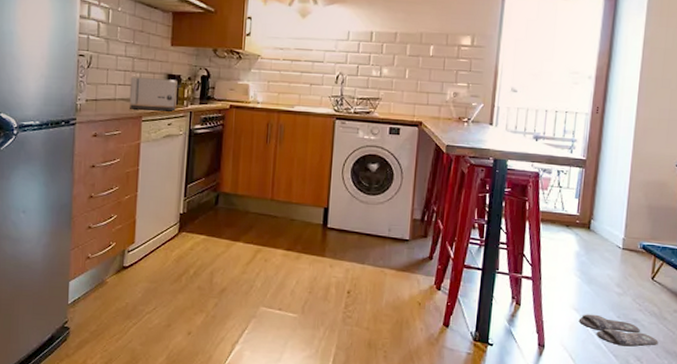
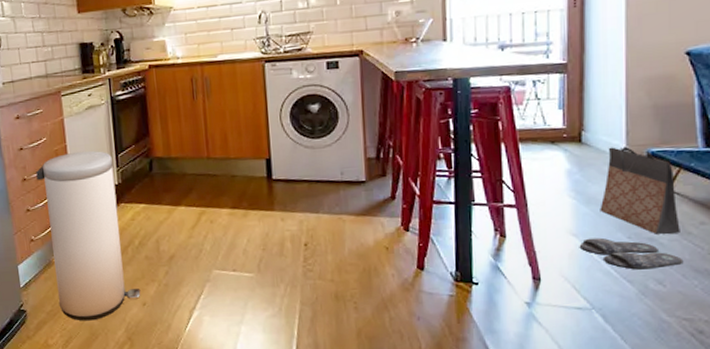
pedal bin: none [104,176,188,345] -> present [36,150,141,321]
toaster: present [129,77,181,112] -> none [42,48,95,85]
bag: none [598,236,659,317] -> present [600,147,680,234]

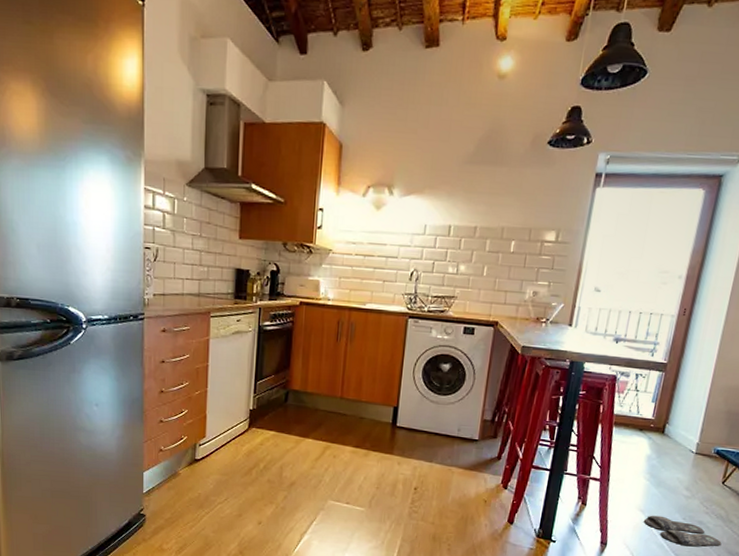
pedal bin: present [36,150,141,321] -> none [174,372,258,532]
bag: present [600,147,680,234] -> none [666,441,731,520]

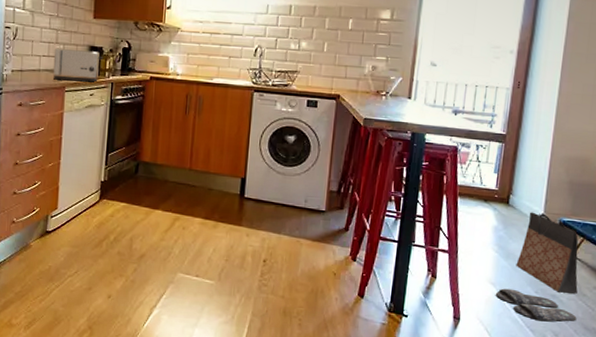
toaster: none [197,271,250,308] -> present [53,49,103,82]
bag: none [666,441,731,520] -> present [516,212,579,294]

